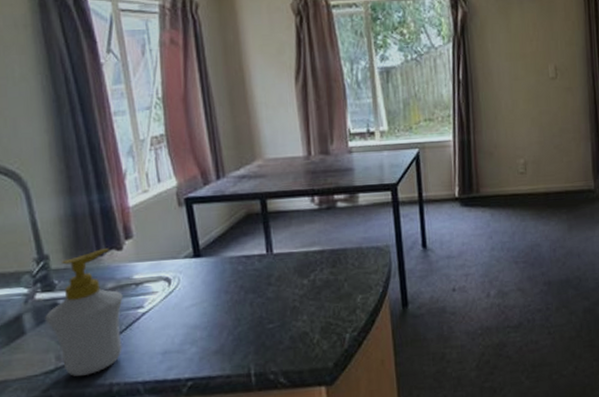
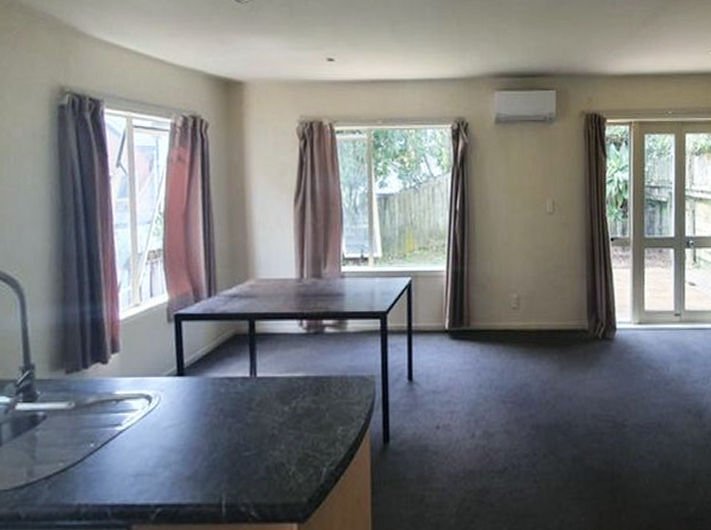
soap bottle: present [45,248,123,376] -> none [22,361,102,494]

